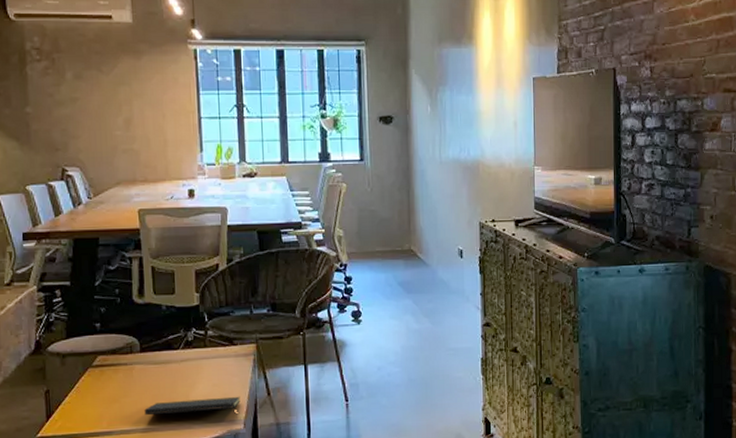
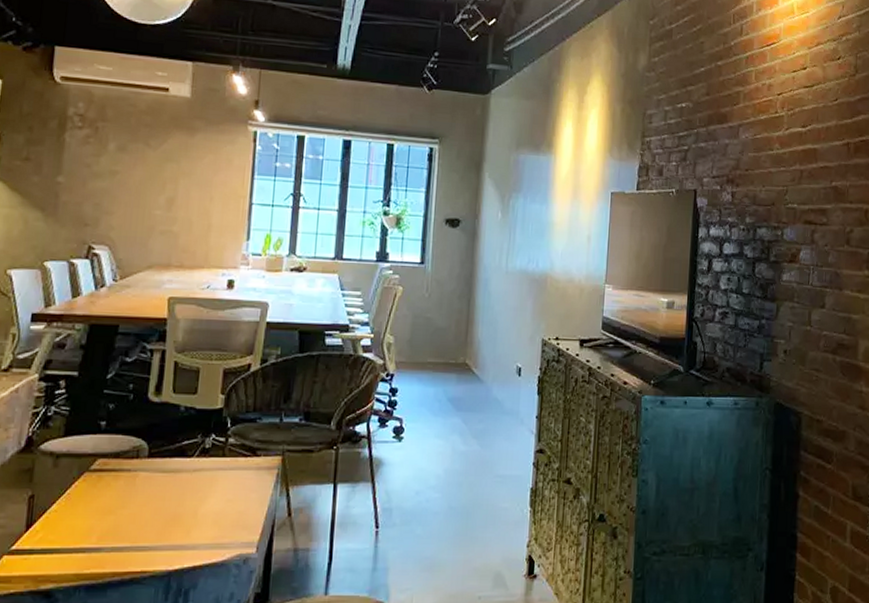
notepad: present [144,396,241,418] -> none [143,515,257,541]

